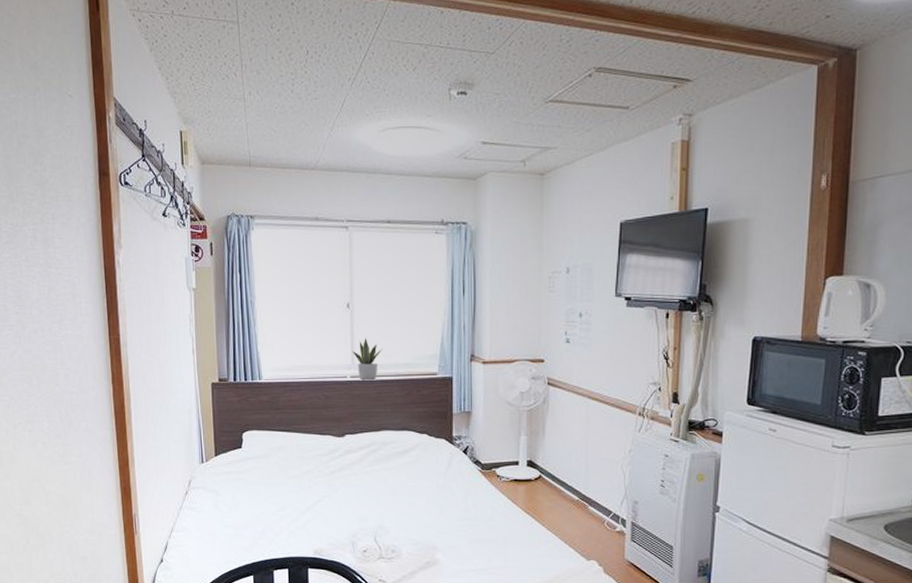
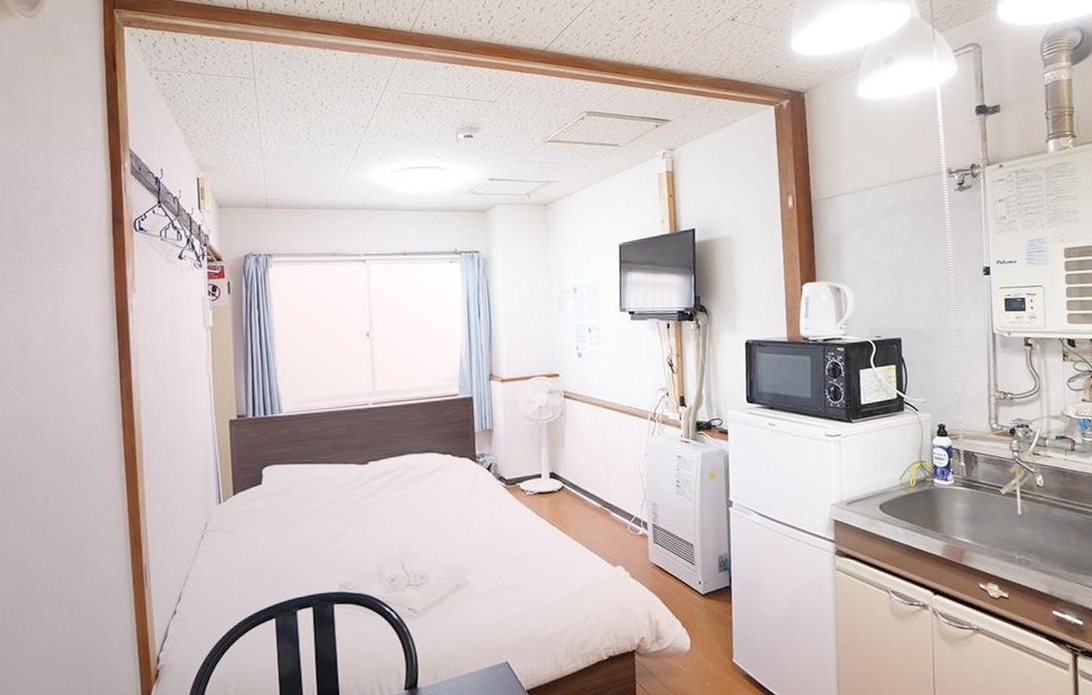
potted plant: present [353,338,383,381] -> none [374,365,404,407]

